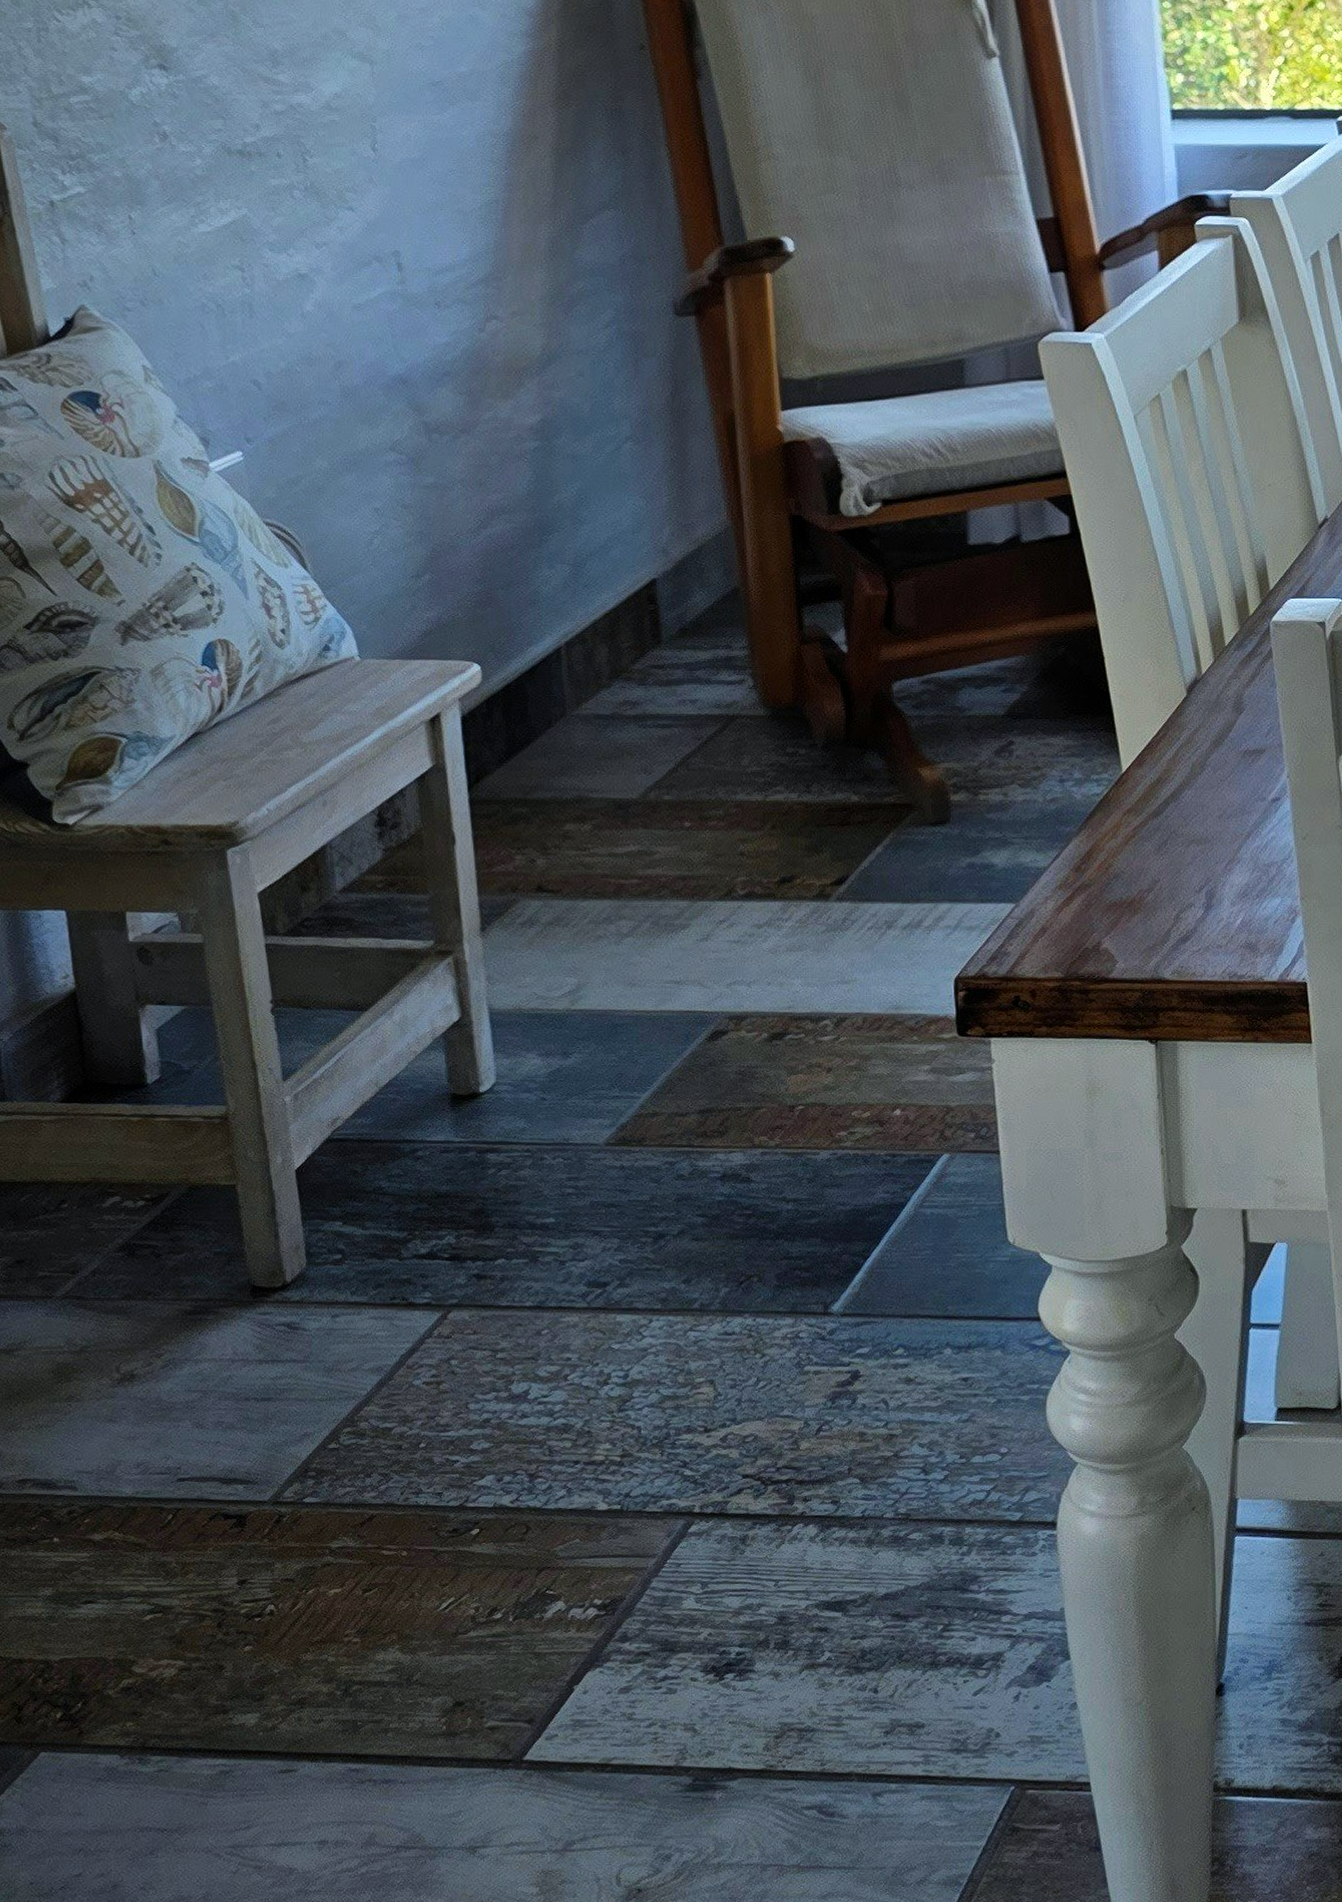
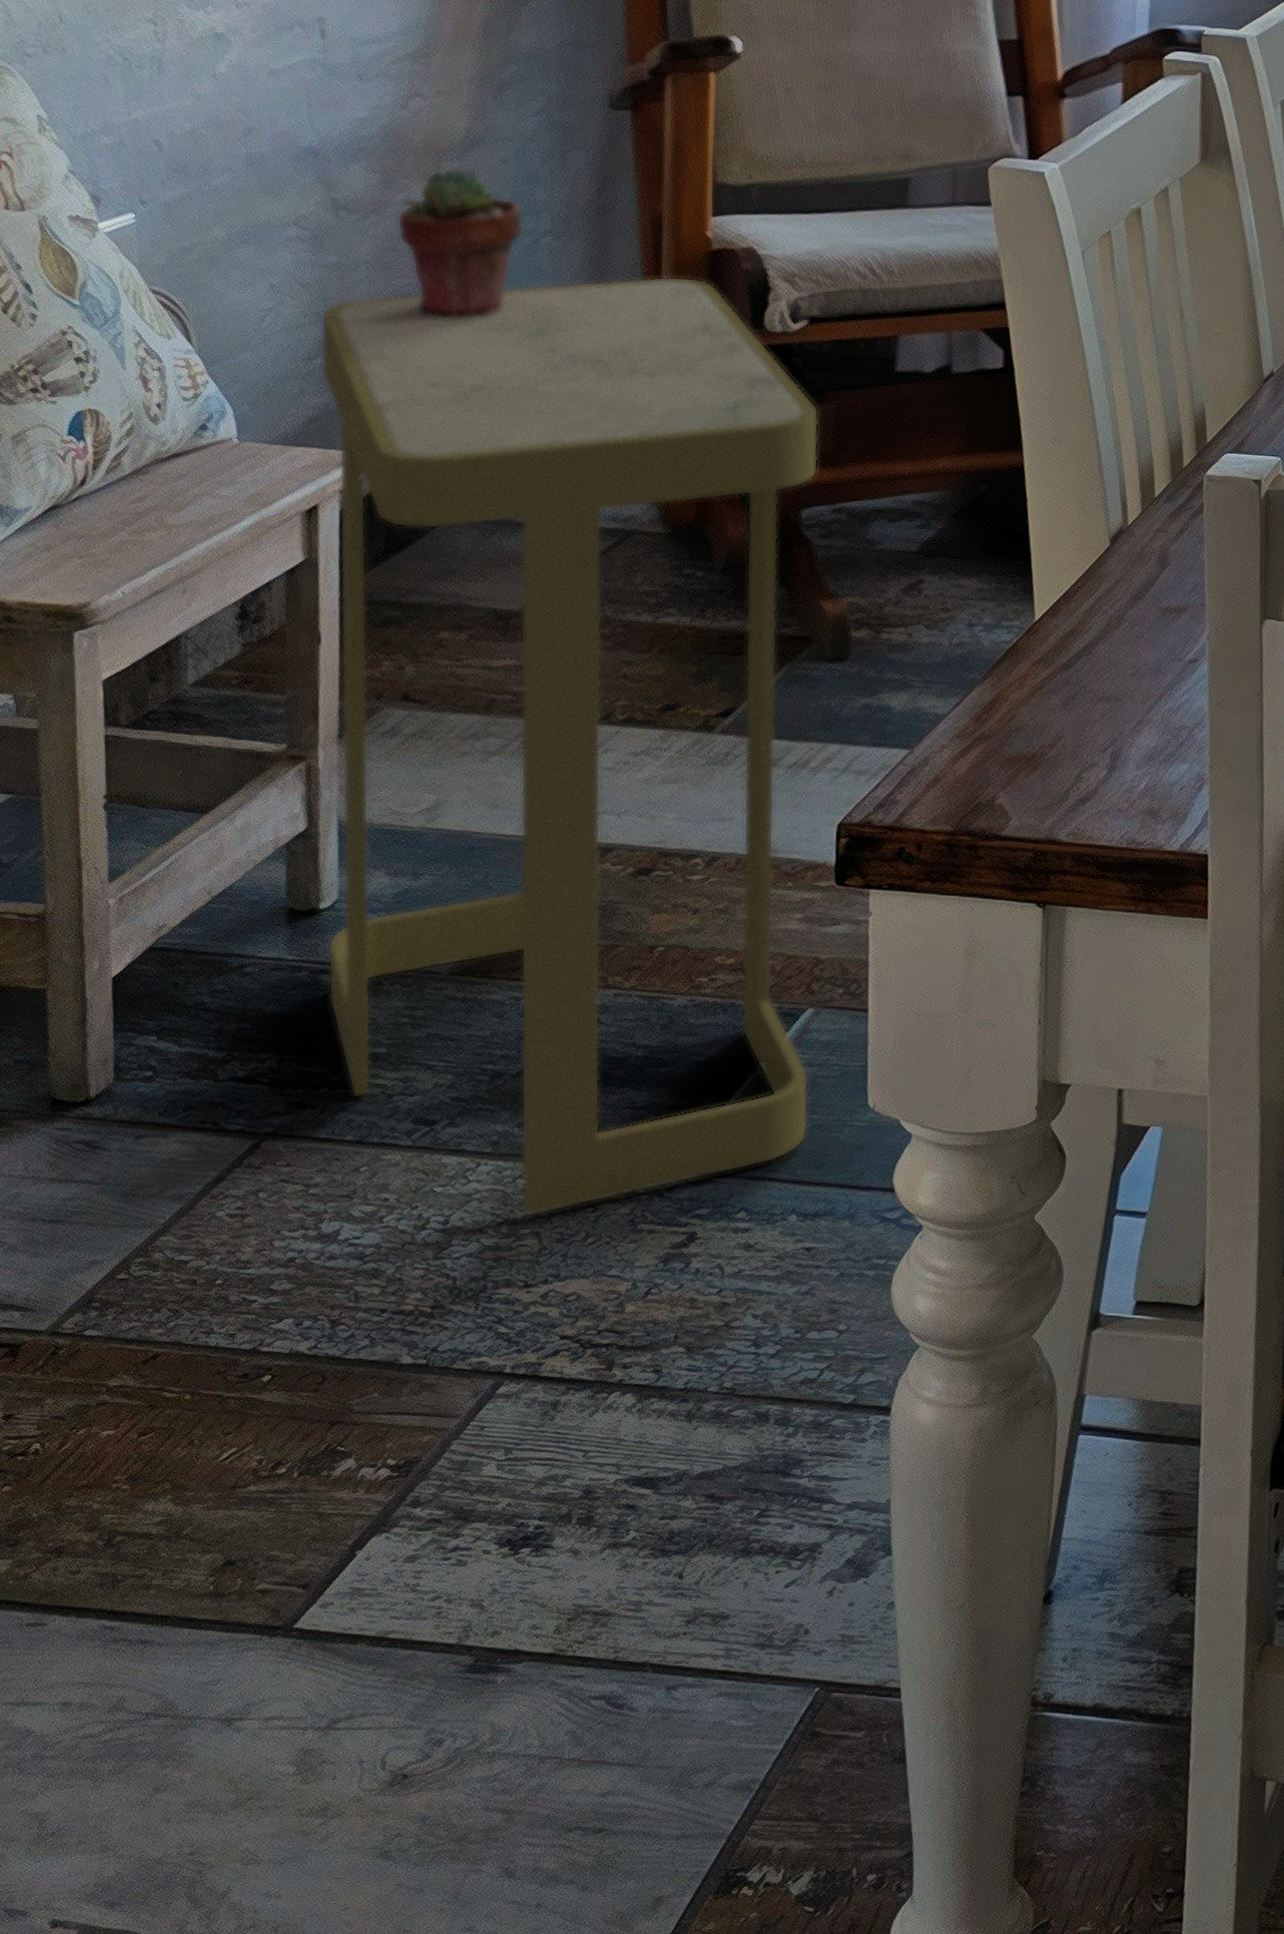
side table: none [424,470,954,1367] -> present [320,276,819,1217]
potted succulent: none [486,382,606,527] -> present [397,166,524,318]

